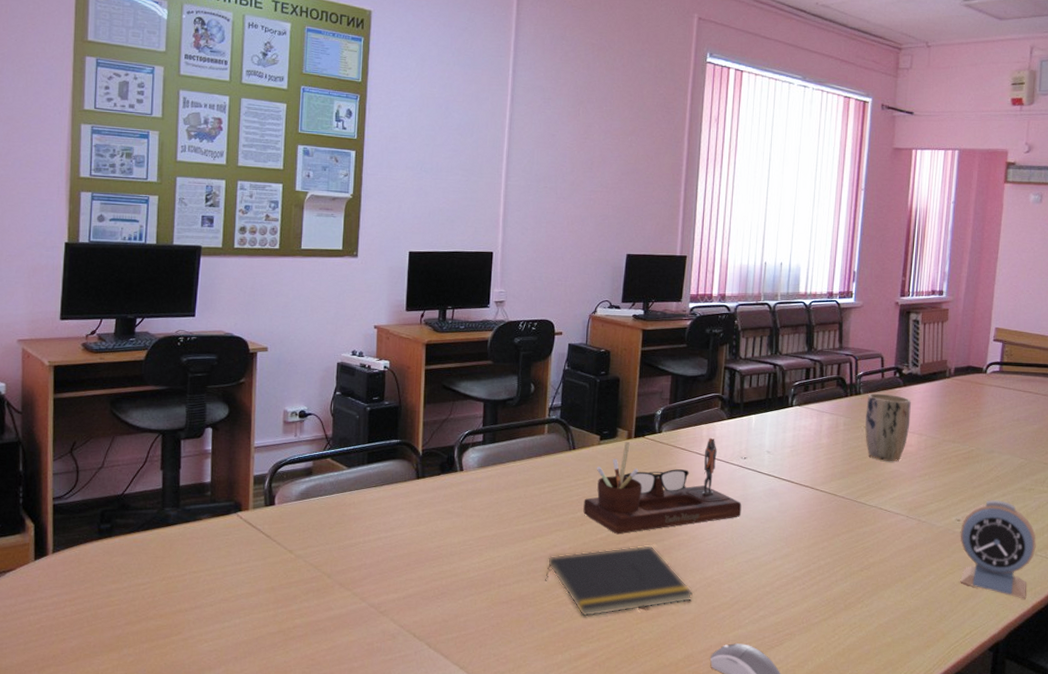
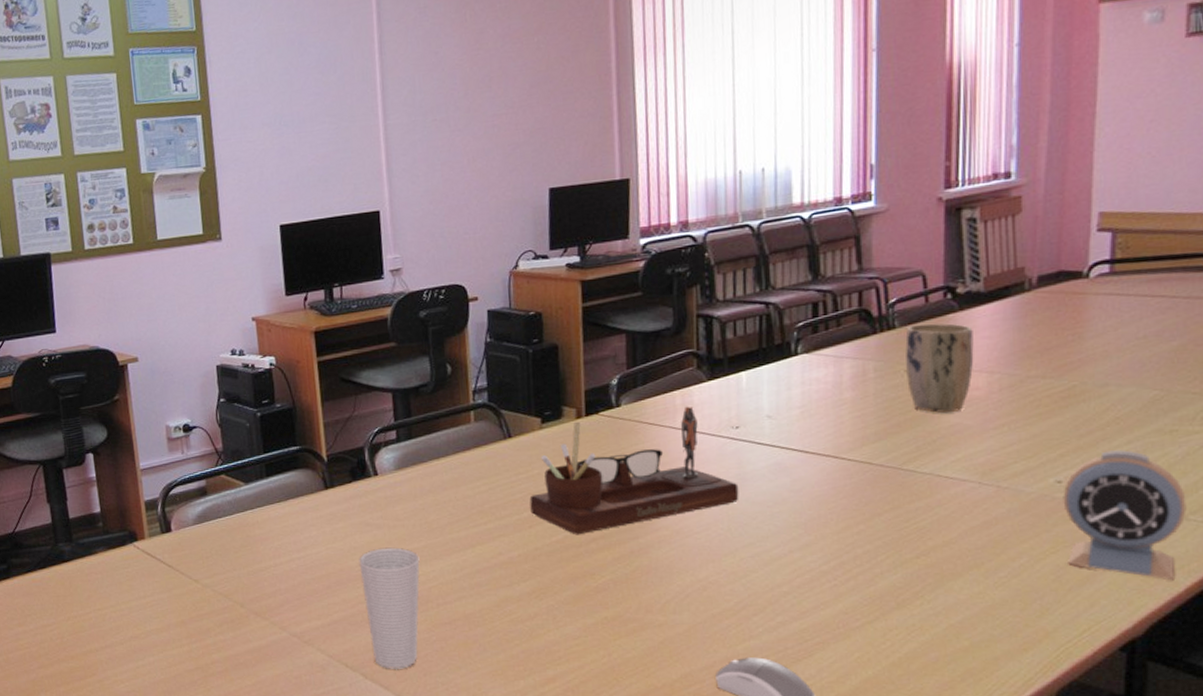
cup: none [437,533,489,641] -> present [359,547,420,670]
notepad: present [545,544,694,617] -> none [492,544,685,635]

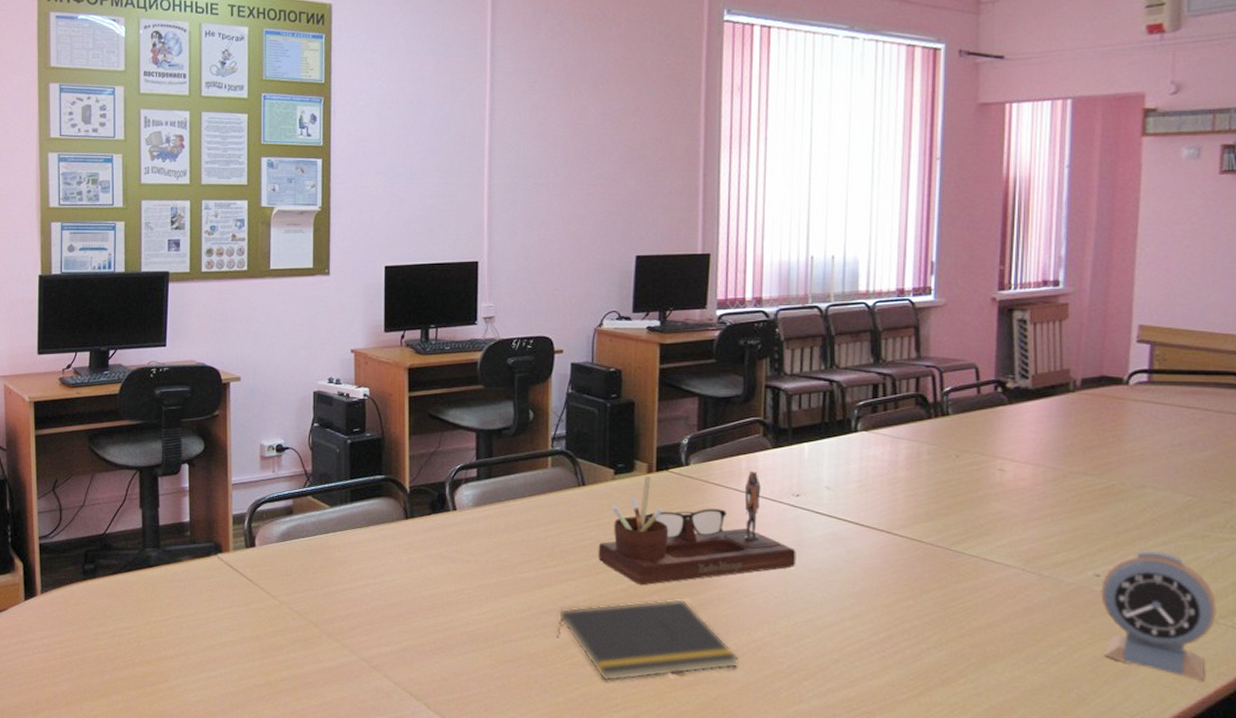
cup: present [359,547,420,670] -> none [431,581,489,703]
notepad: none [492,544,685,635] -> present [557,598,740,682]
plant pot: present [905,323,974,413] -> none [958,413,1021,499]

